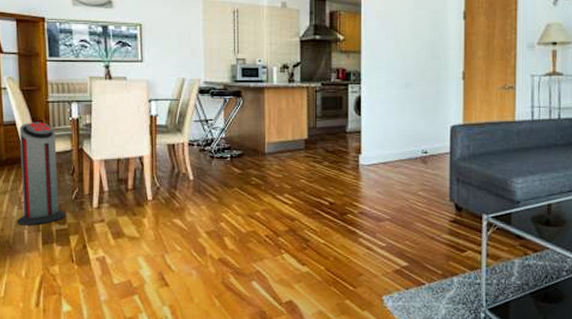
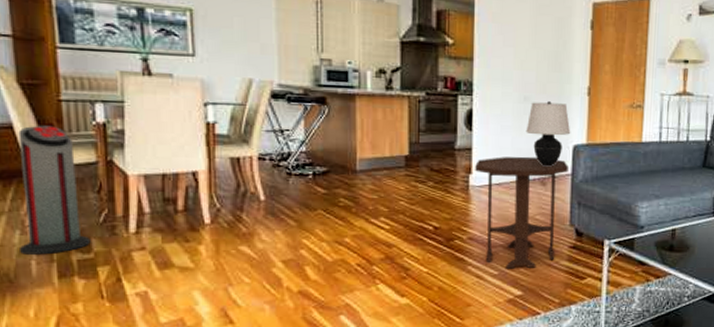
side table: none [364,137,447,241] -> present [475,156,568,269]
table lamp: none [407,86,449,146] -> present [526,101,571,167]

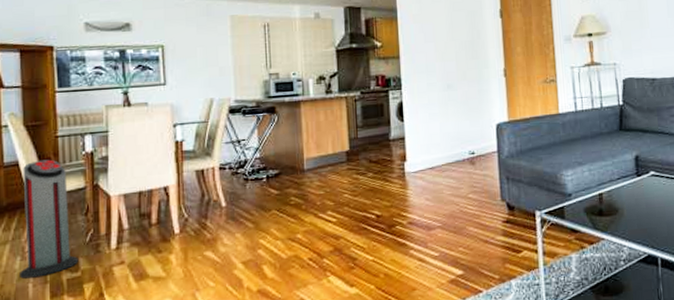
side table: present [475,156,568,269] -> none [409,138,494,250]
table lamp: present [526,101,571,167] -> none [451,86,493,147]

